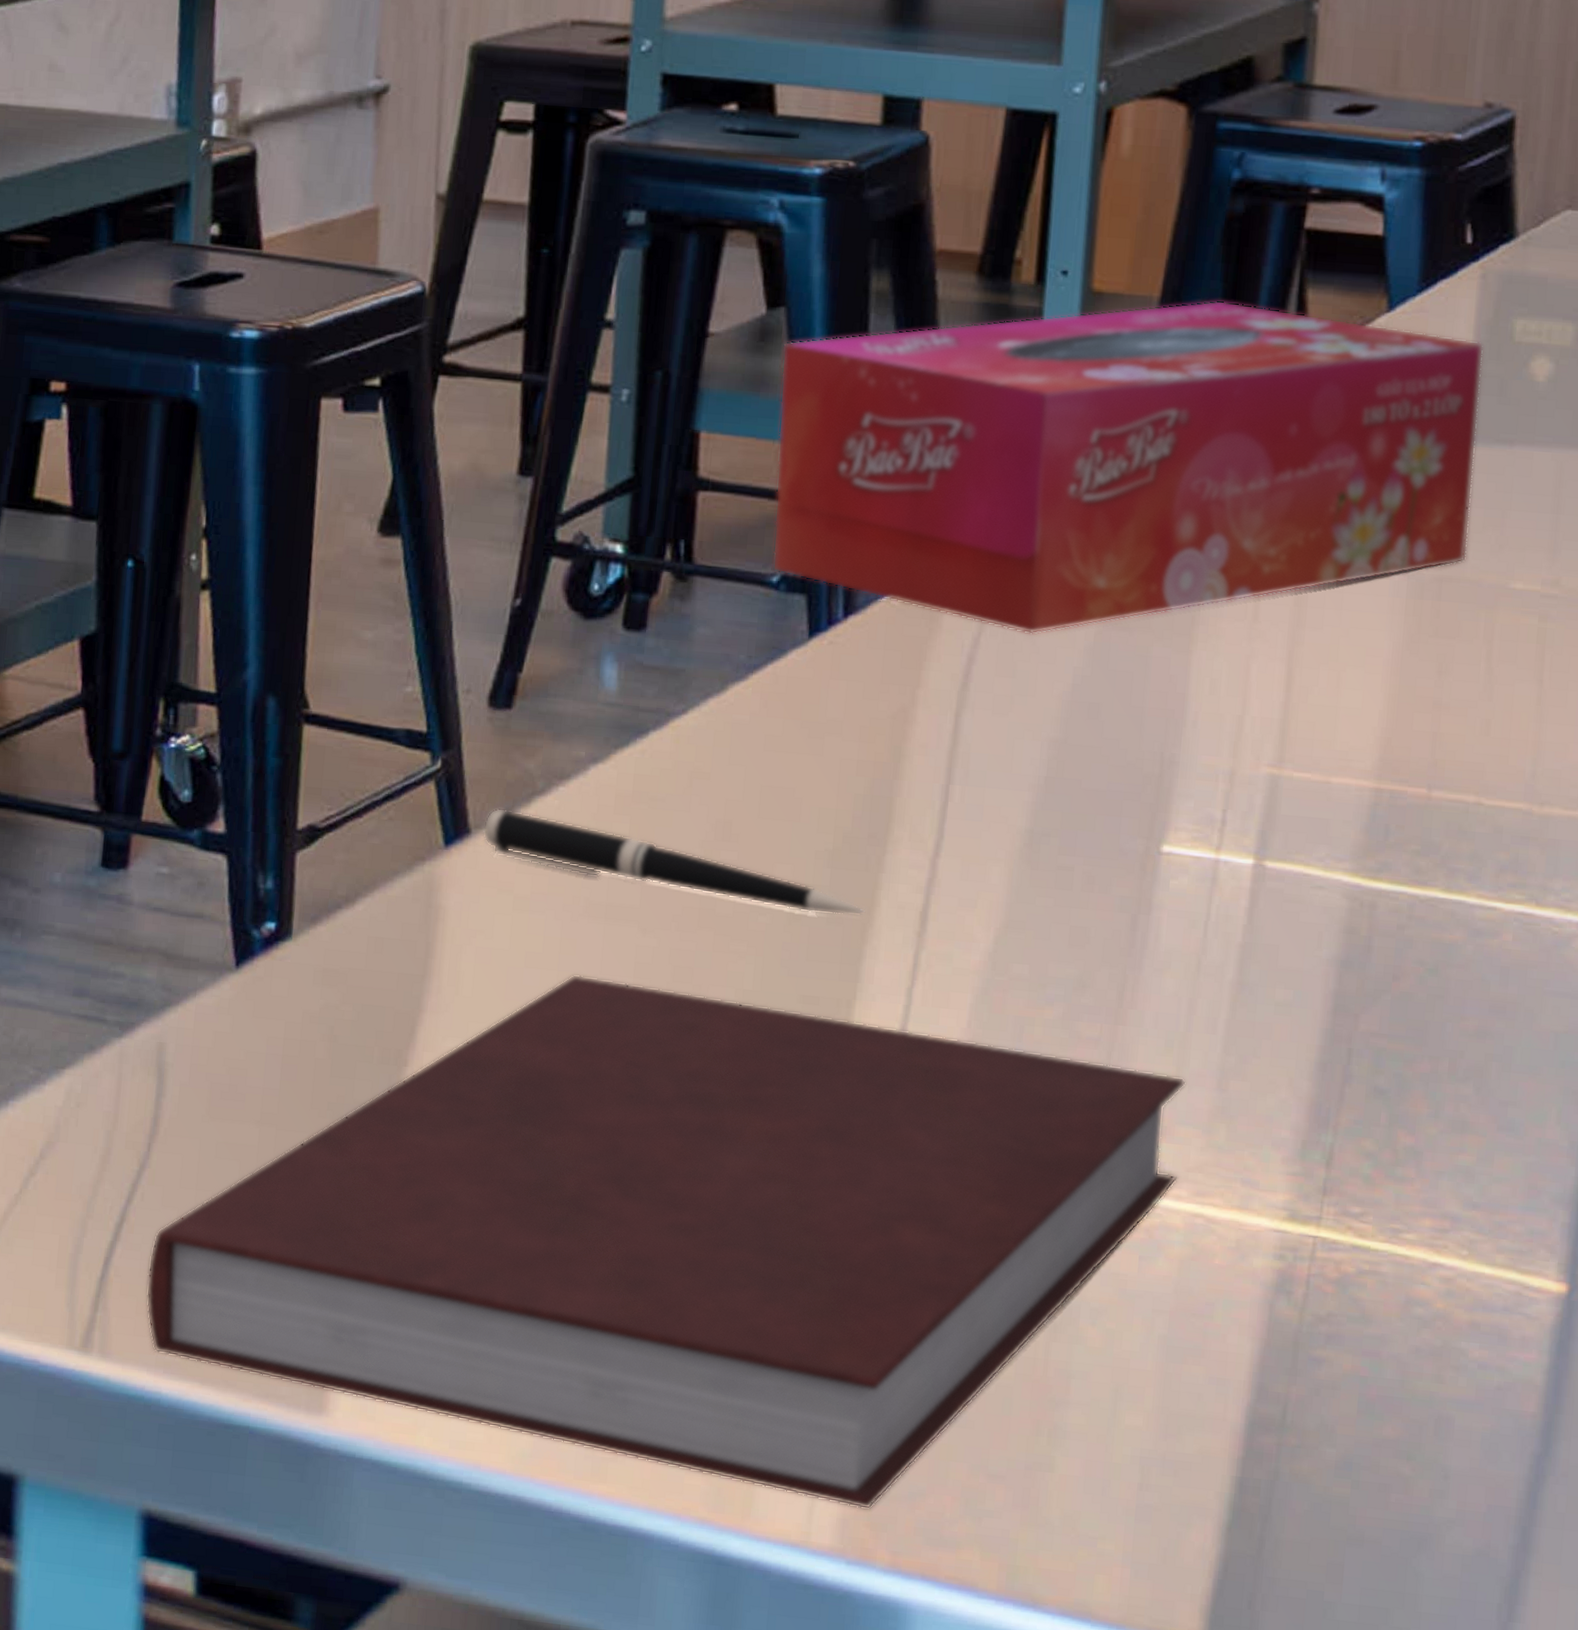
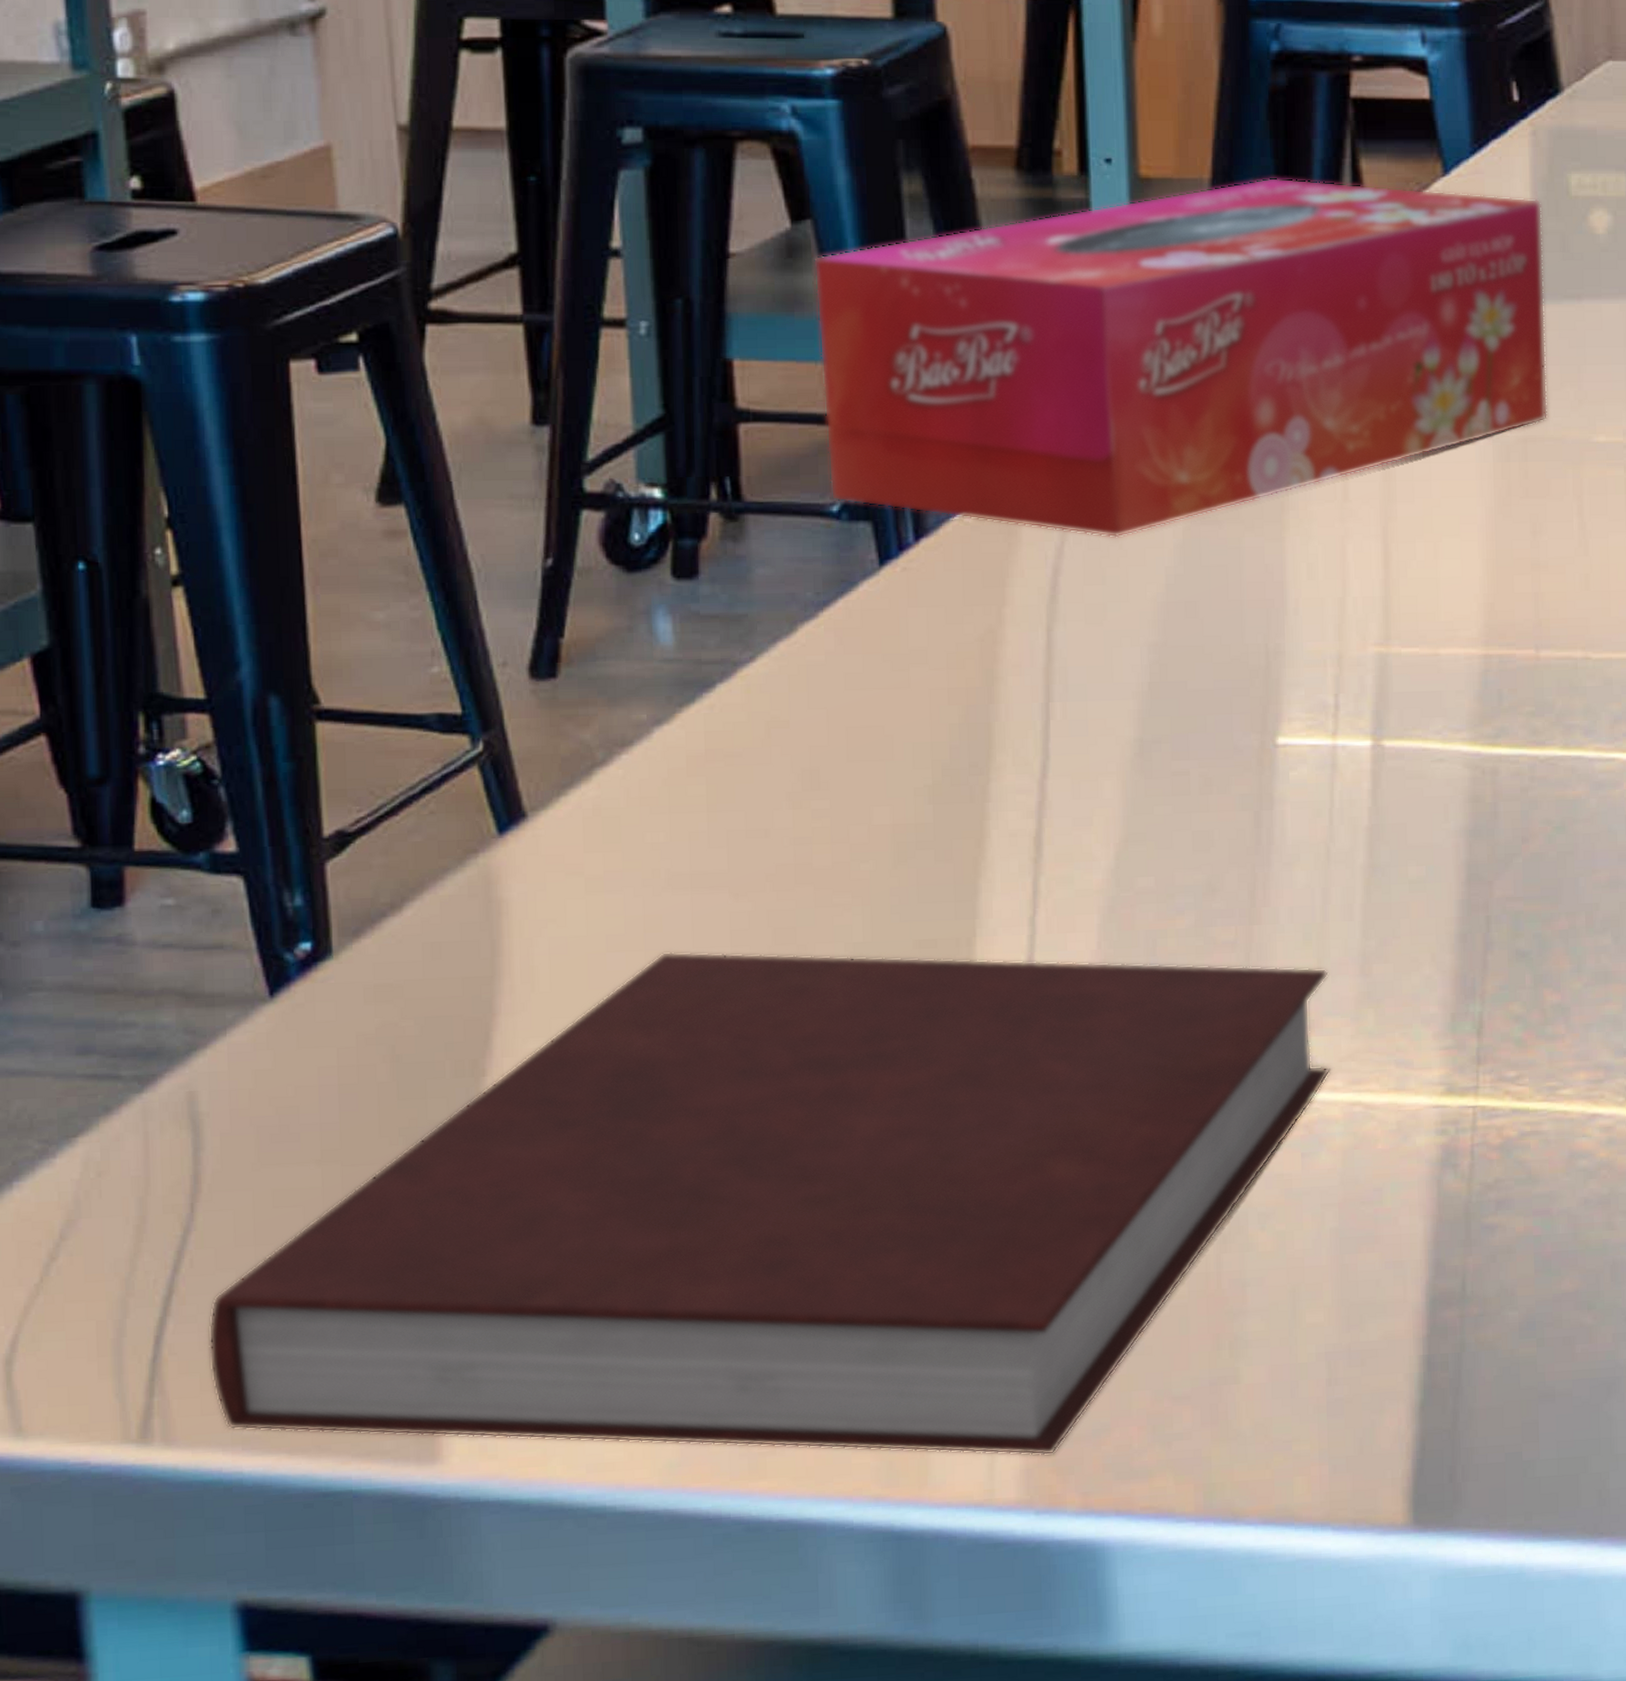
pen: present [483,807,865,916] -> none [541,785,975,853]

